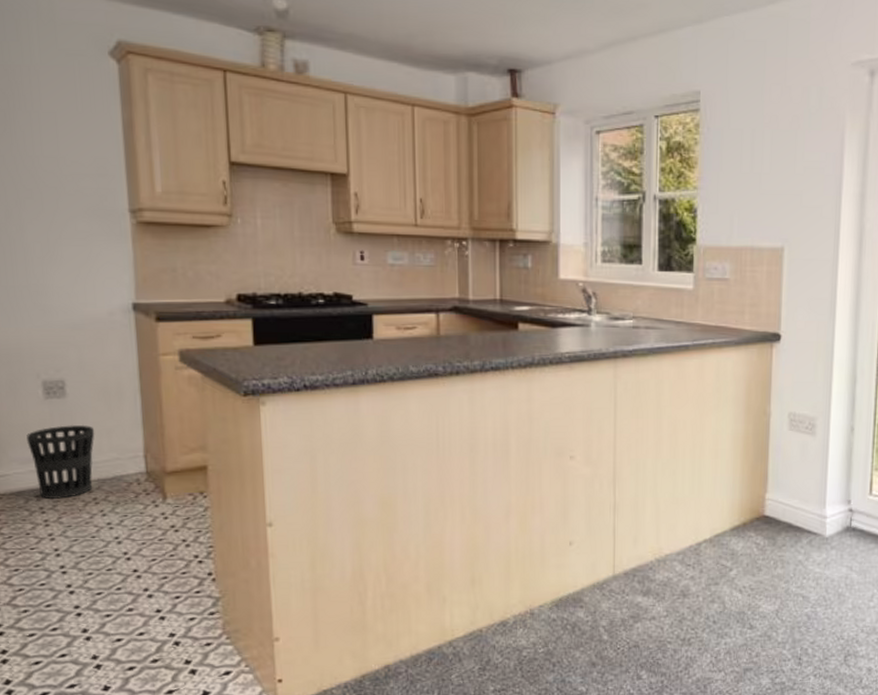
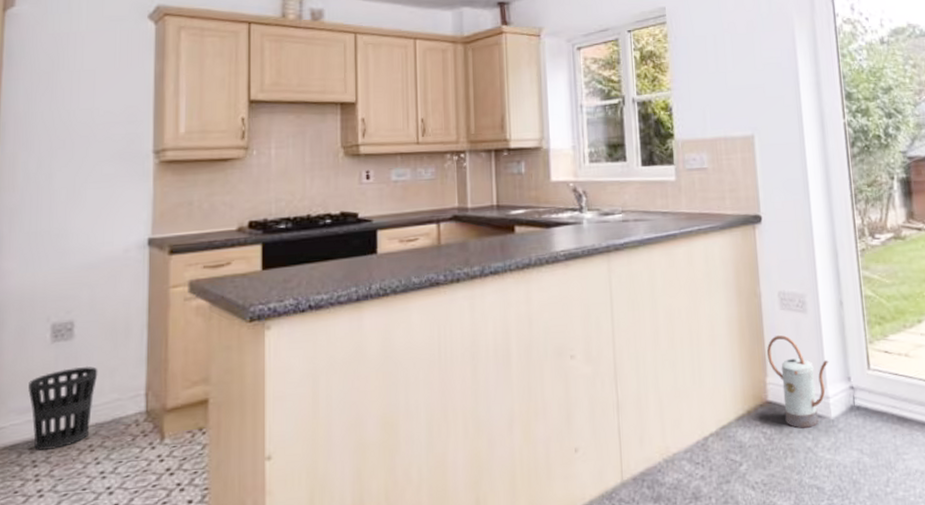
watering can: none [769,455,831,543] -> present [766,335,829,429]

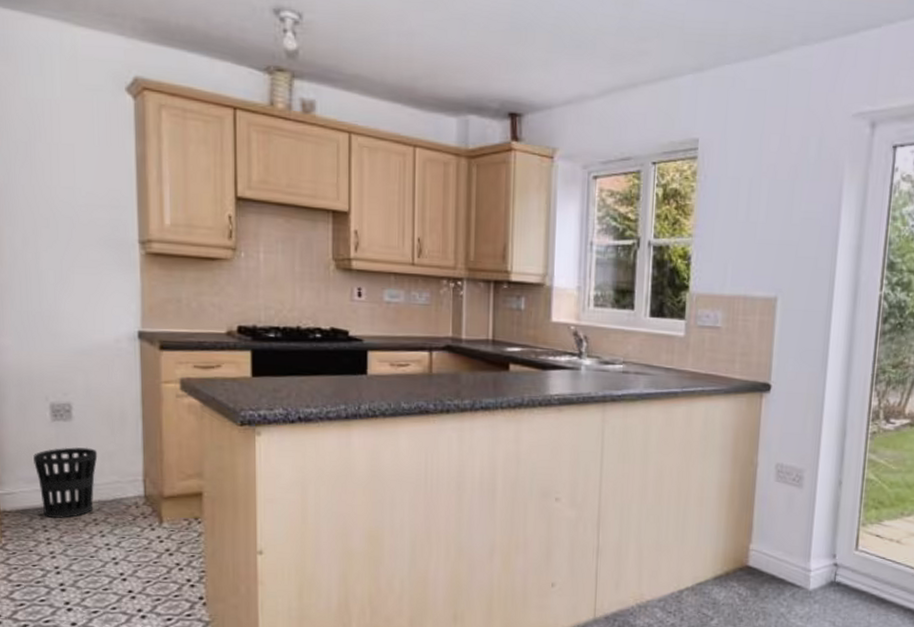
watering can: present [766,335,829,429] -> none [754,506,817,596]

